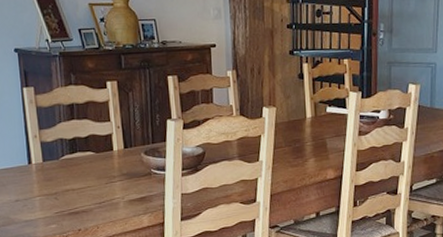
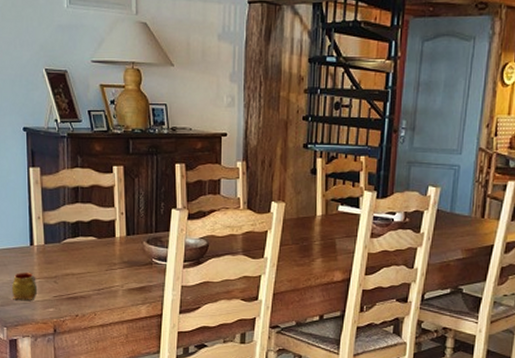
mug: none [11,190,39,219] -> present [11,272,38,300]

